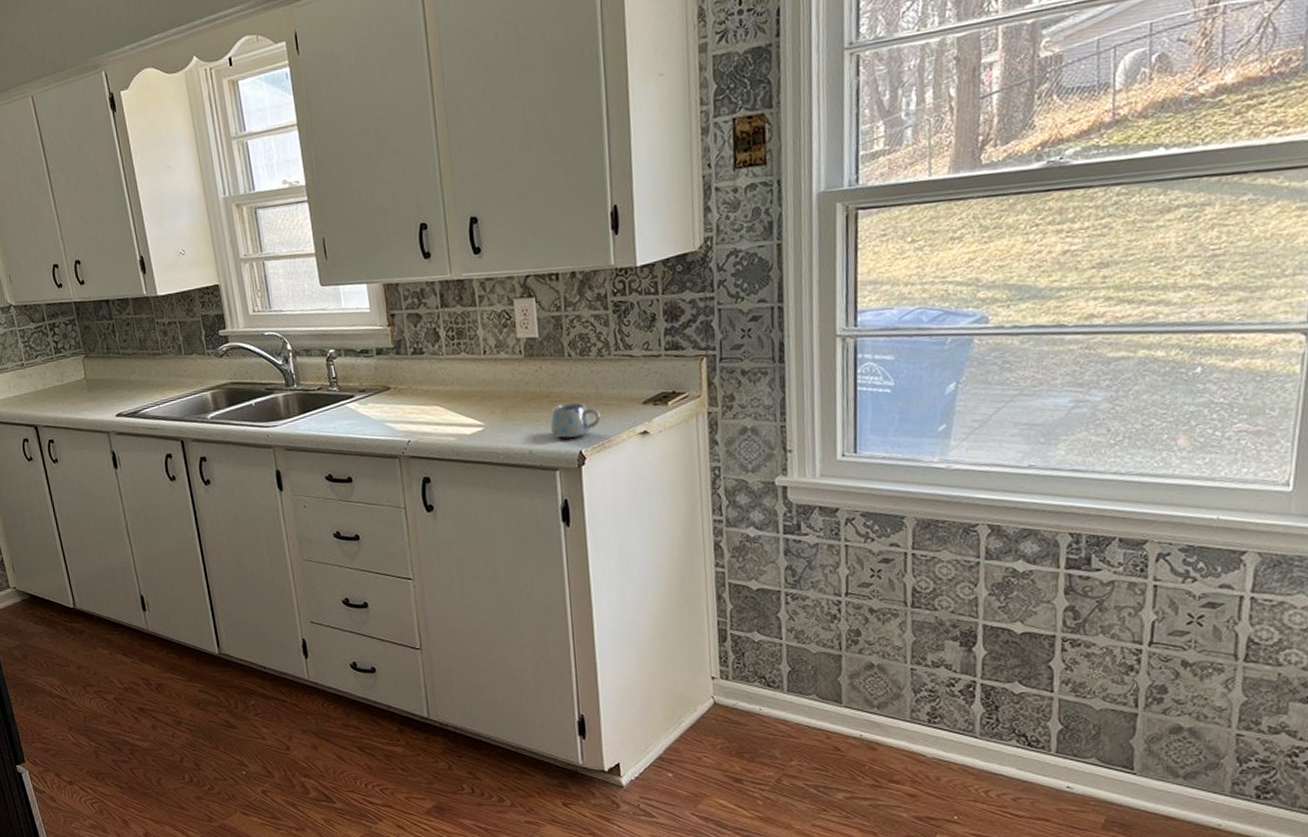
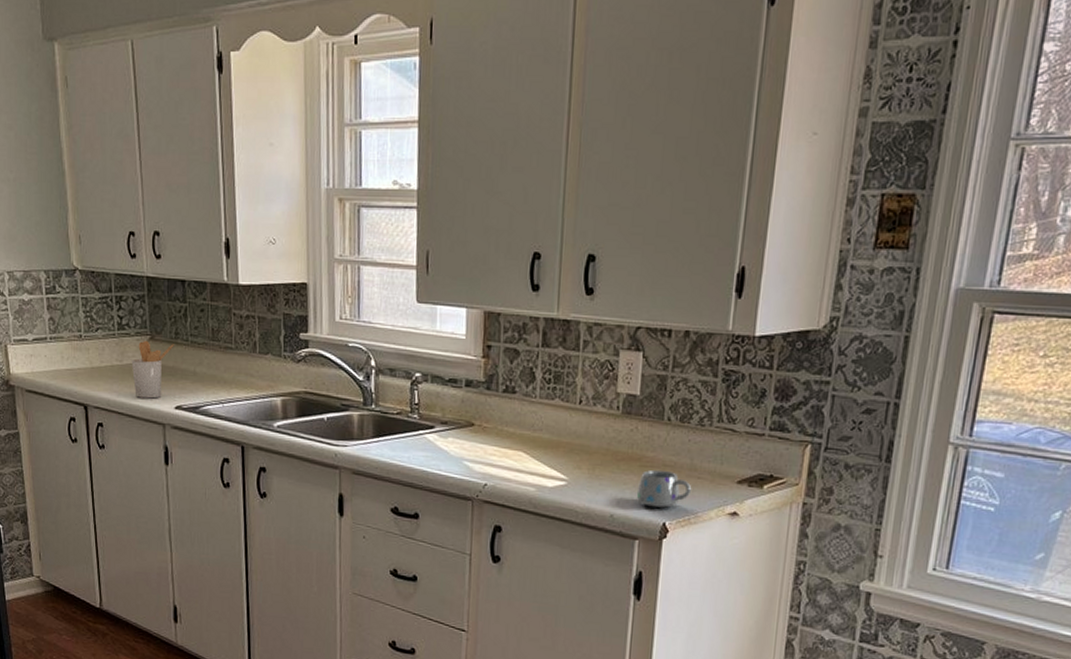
utensil holder: none [71,358,107,412] -> present [131,341,174,399]

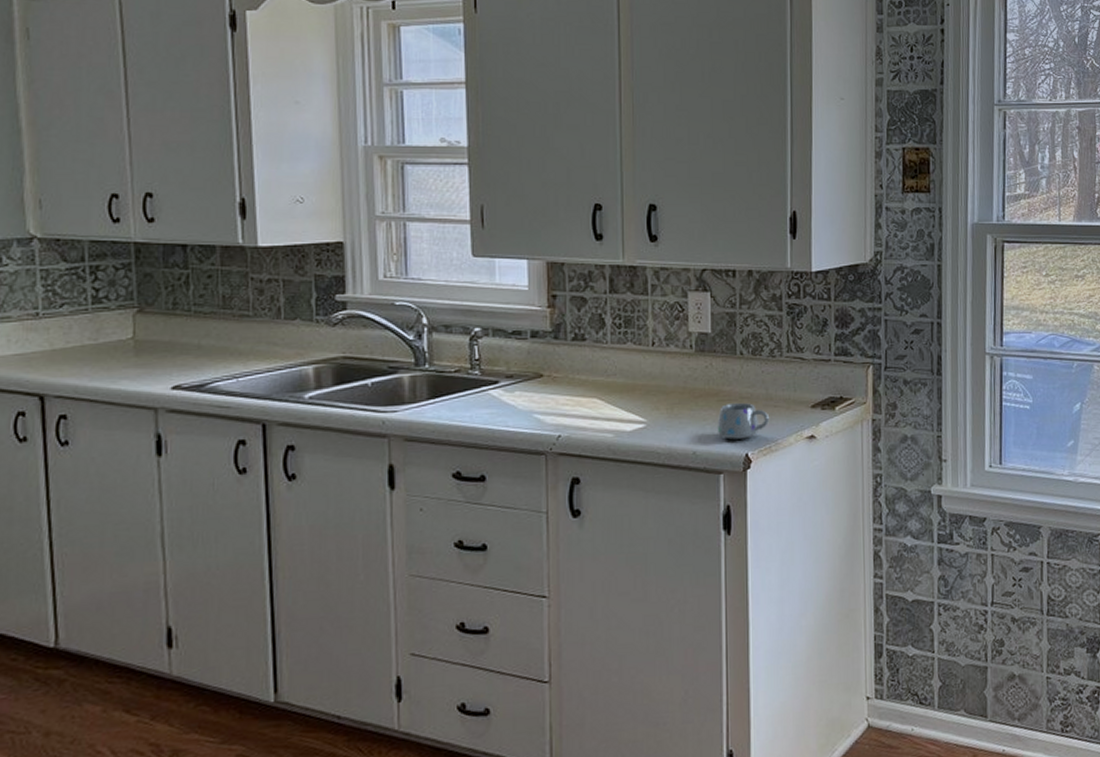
utensil holder: present [131,341,174,399] -> none [110,315,171,381]

